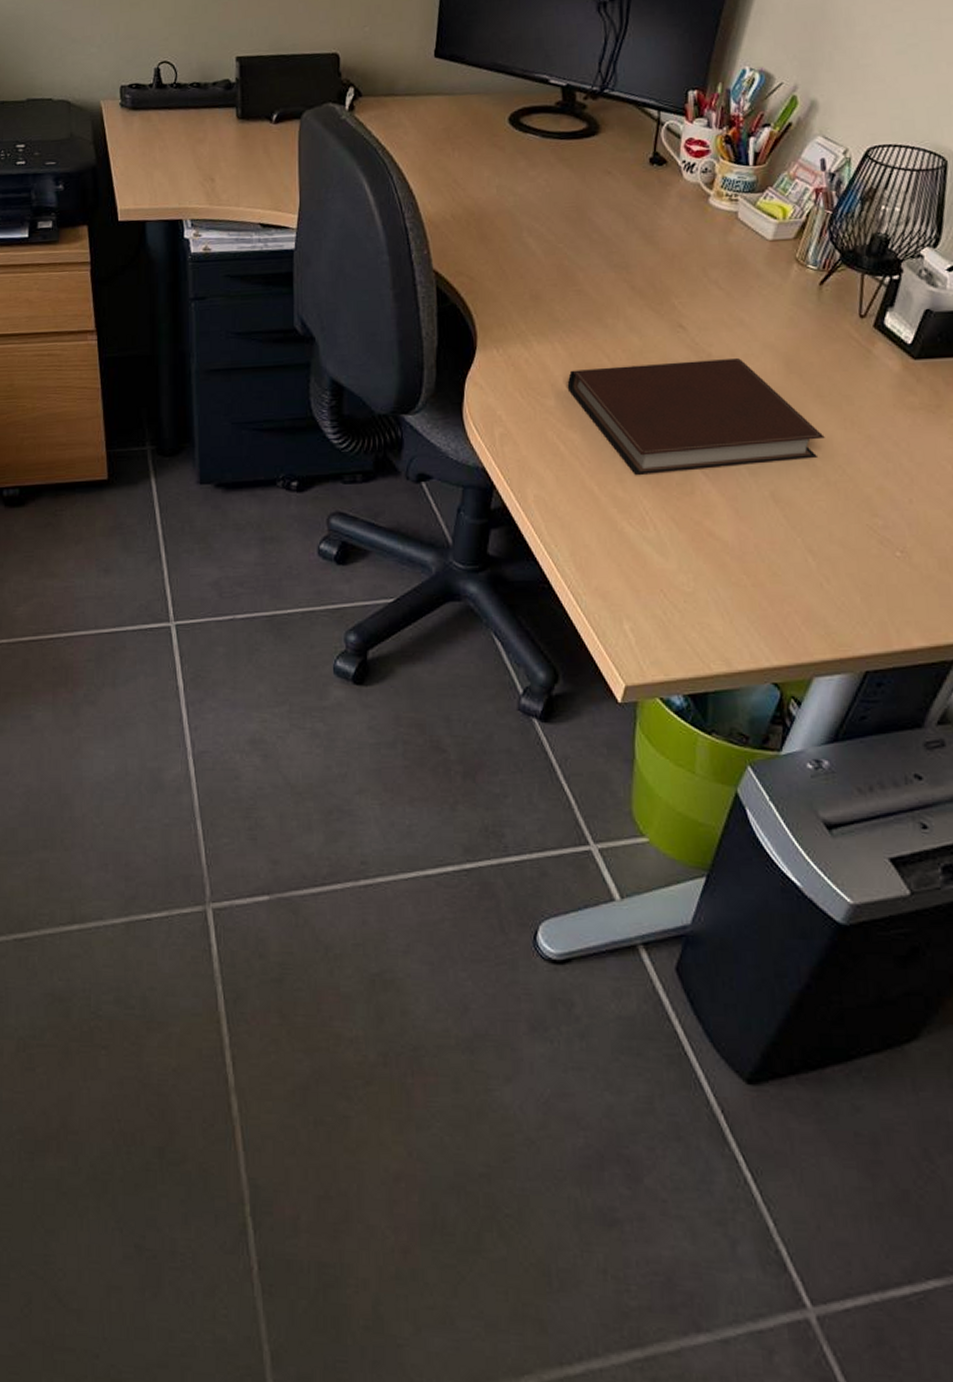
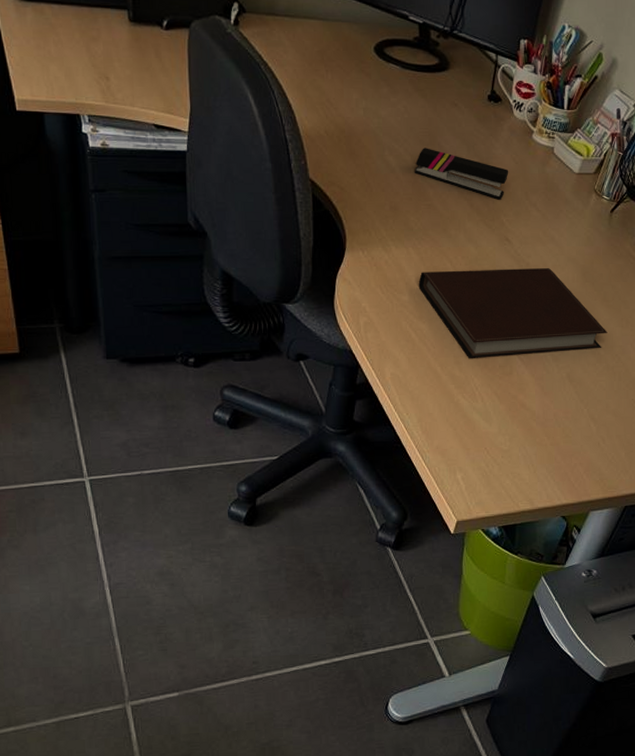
stapler: none [560,224,680,279] -> present [415,148,509,200]

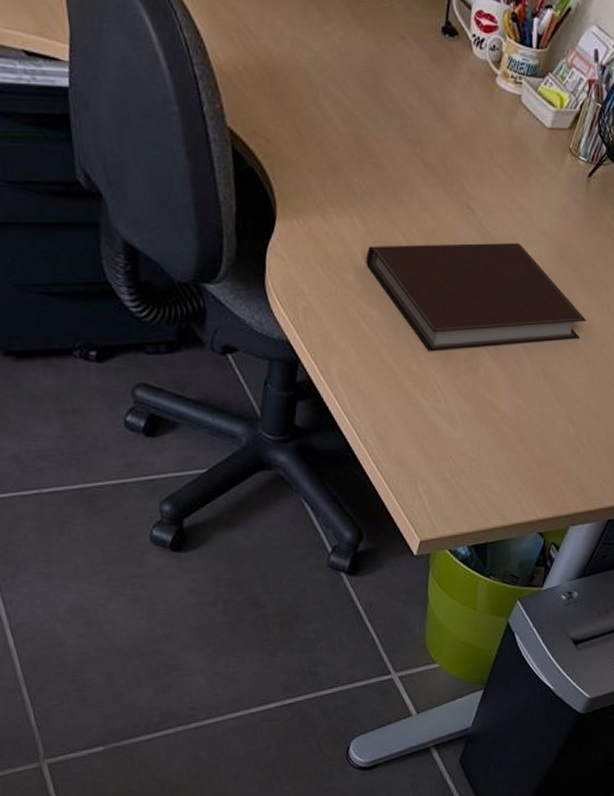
stapler: present [415,148,509,200] -> none [356,91,469,159]

